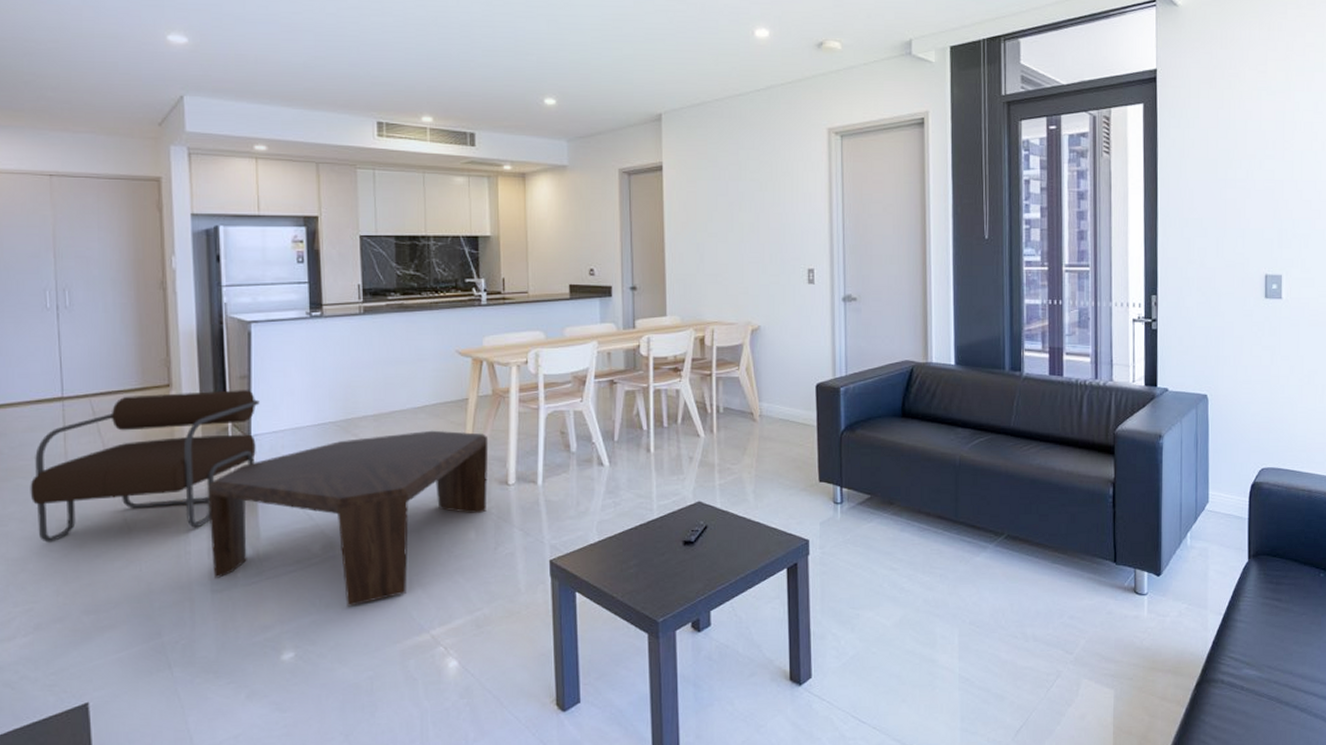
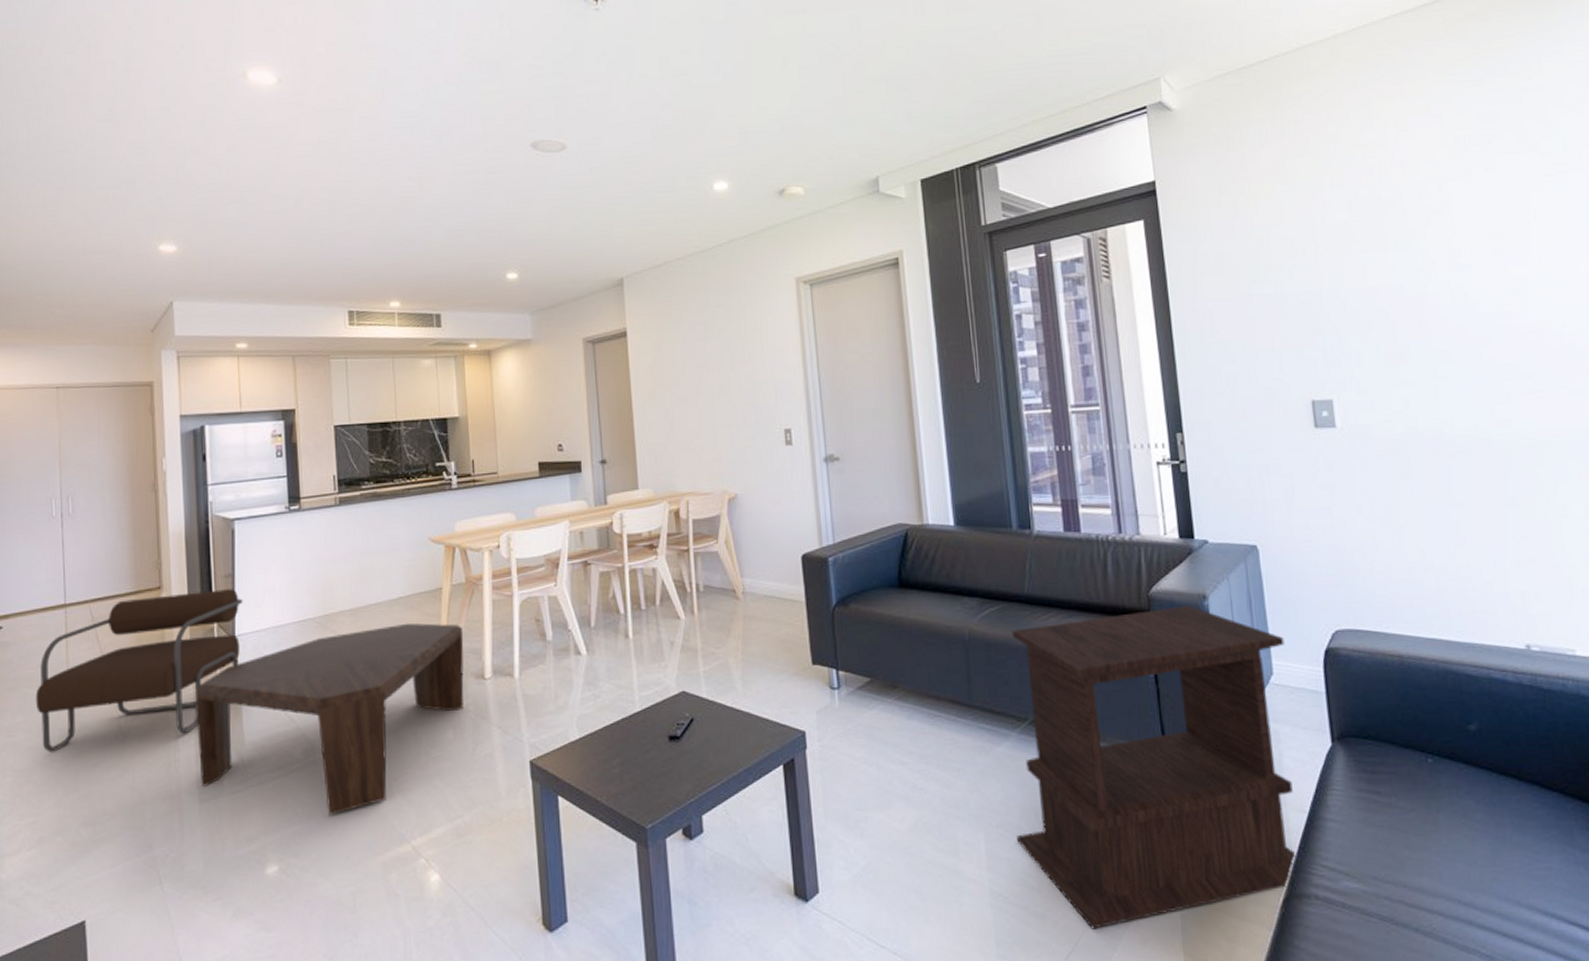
side table: none [986,443,1221,708] -> present [1012,605,1297,930]

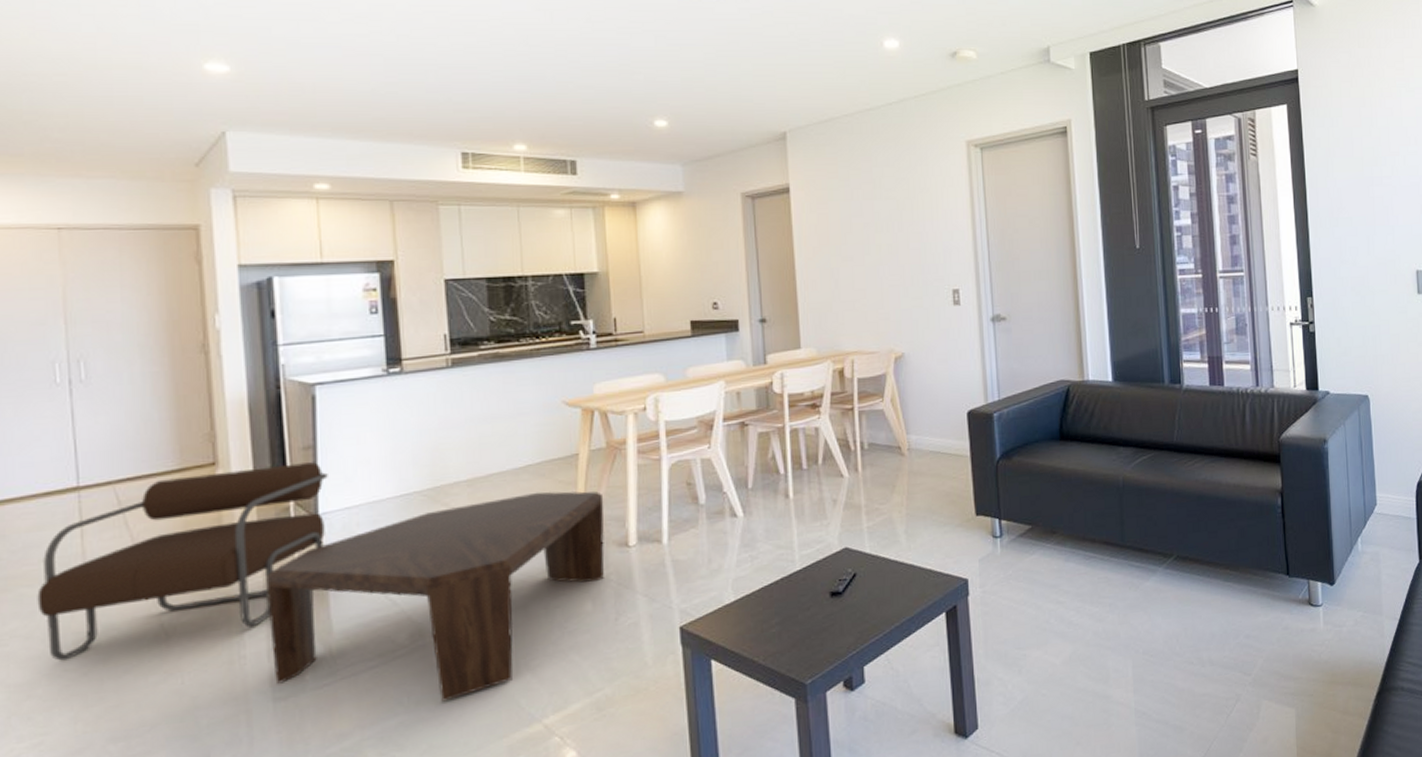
side table: present [1012,605,1297,930] -> none [1160,448,1389,735]

